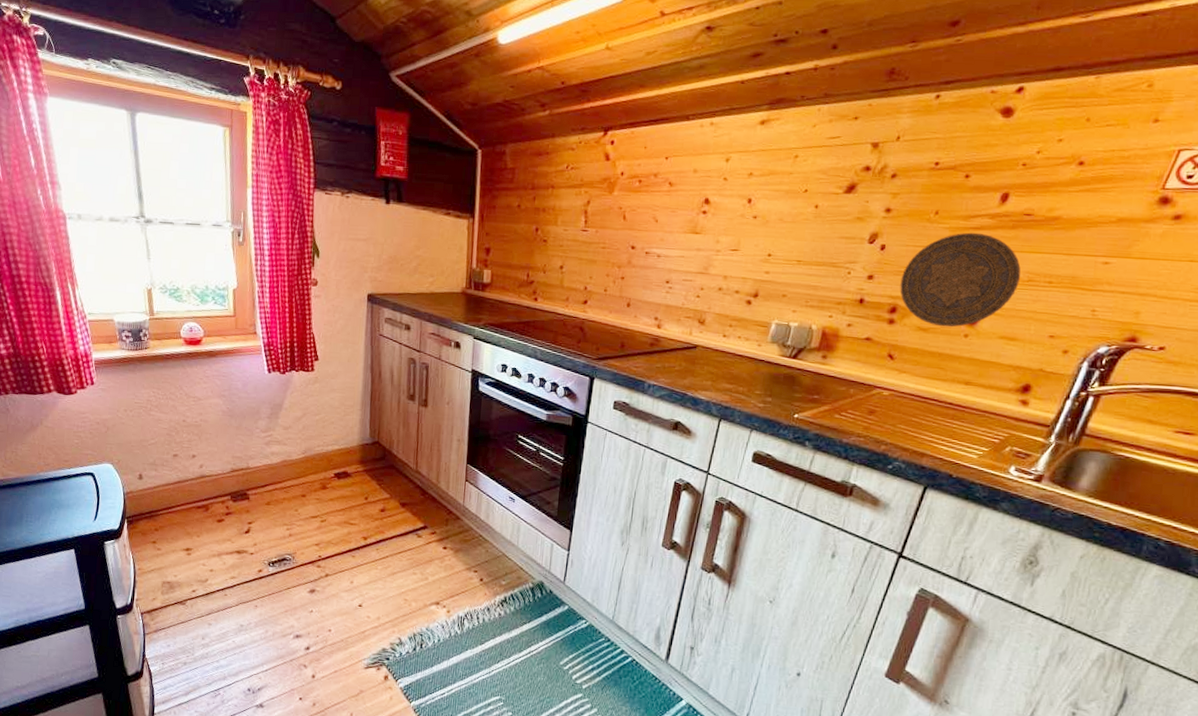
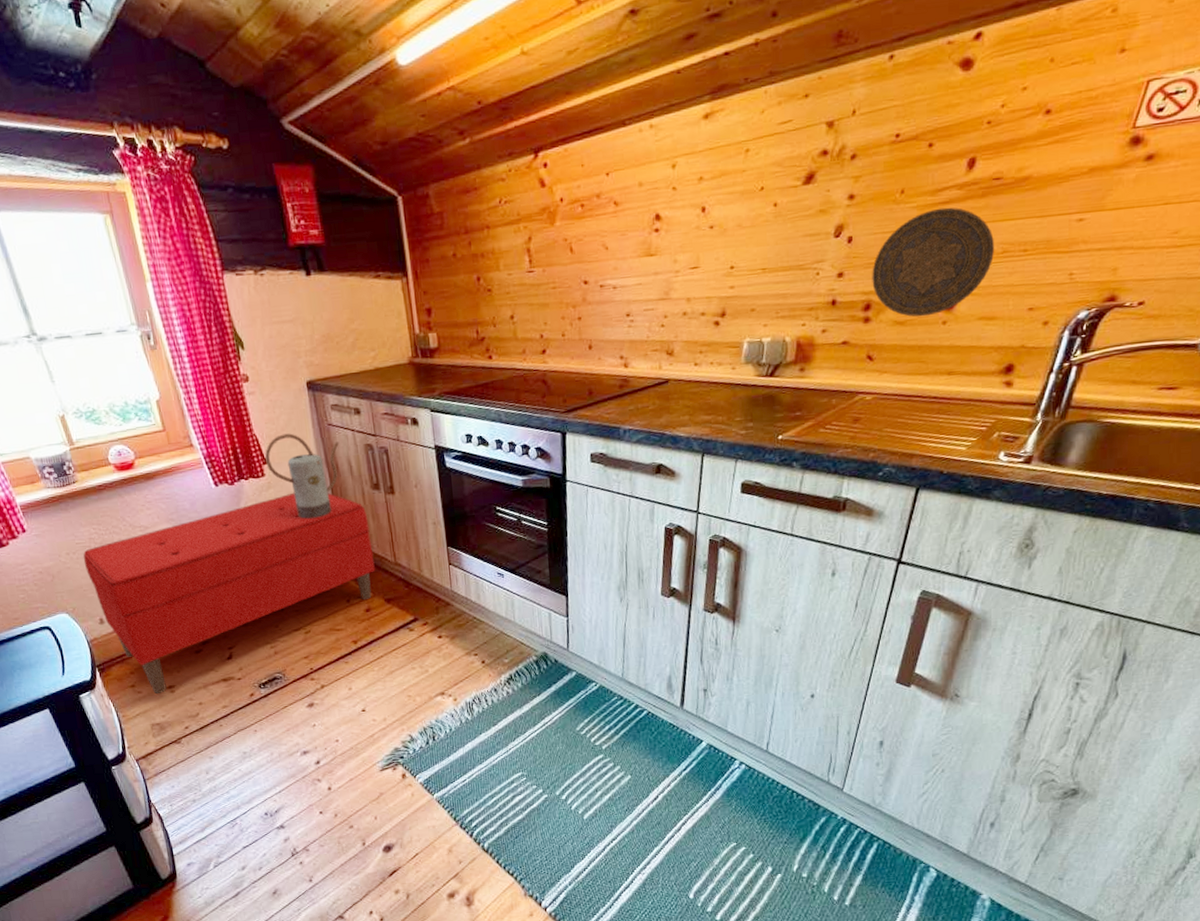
bench: none [137,390,399,555] -> present [83,492,375,695]
watering can: none [317,336,387,417] -> present [264,433,340,519]

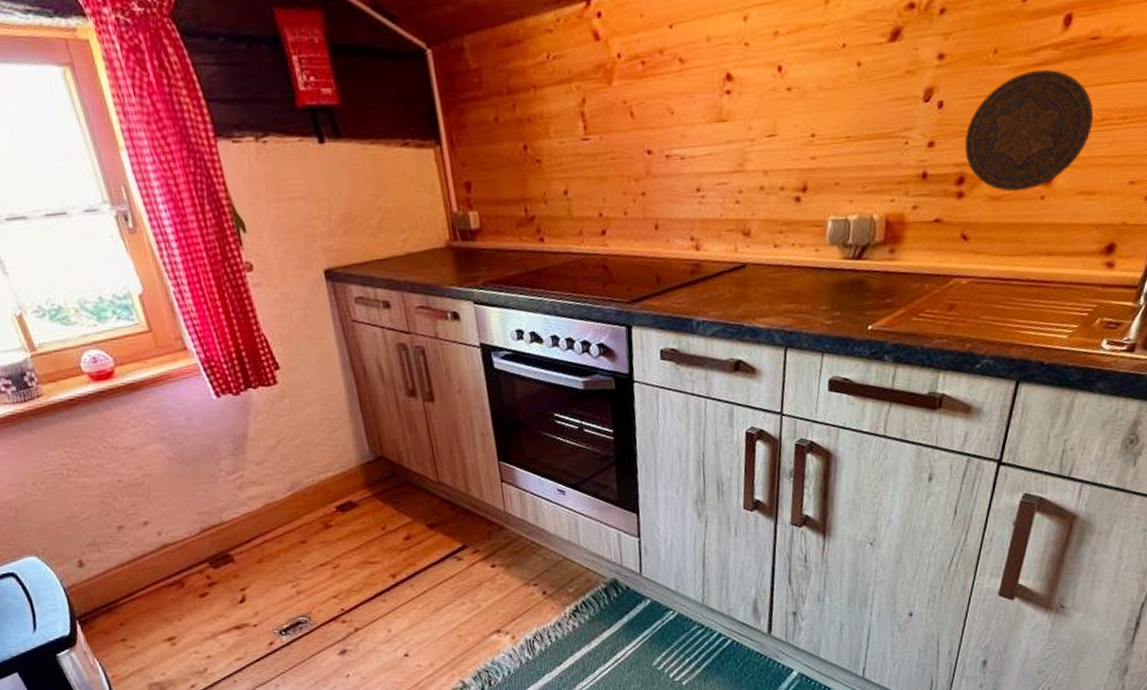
bench: present [83,492,375,695] -> none [54,402,415,649]
watering can: present [264,433,340,519] -> none [276,332,367,434]

